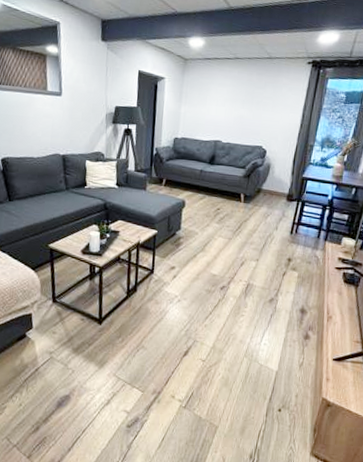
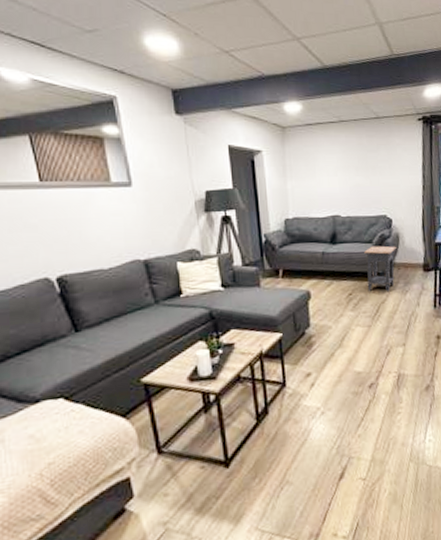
side table: none [234,171,266,213] -> present [364,245,396,292]

